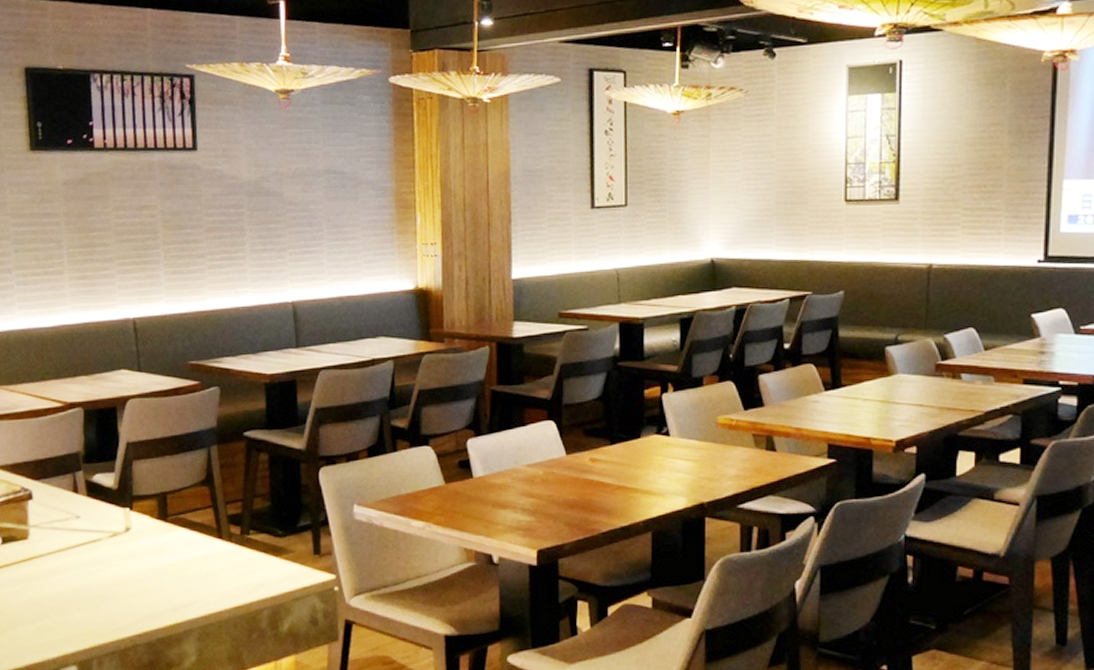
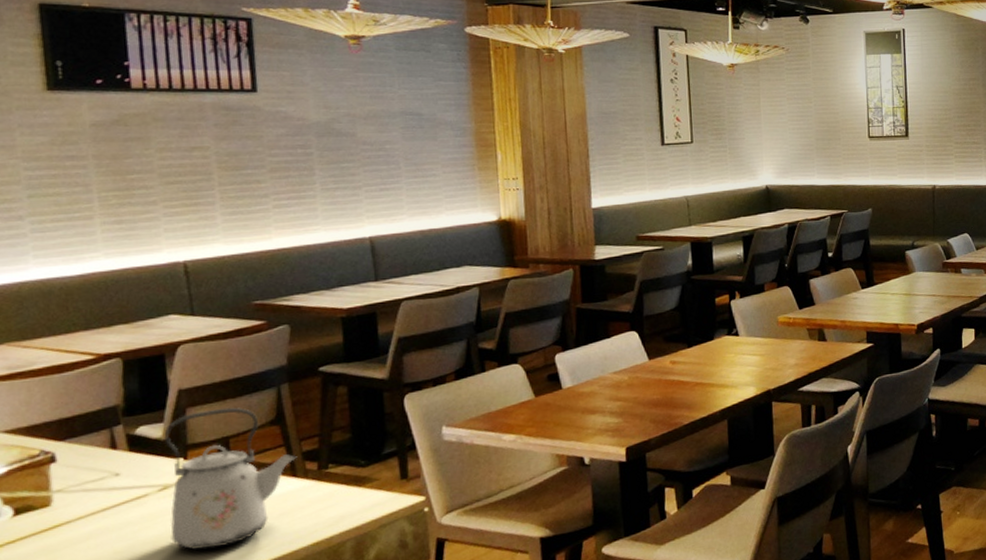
kettle: none [114,464,223,598] -> present [164,407,297,551]

